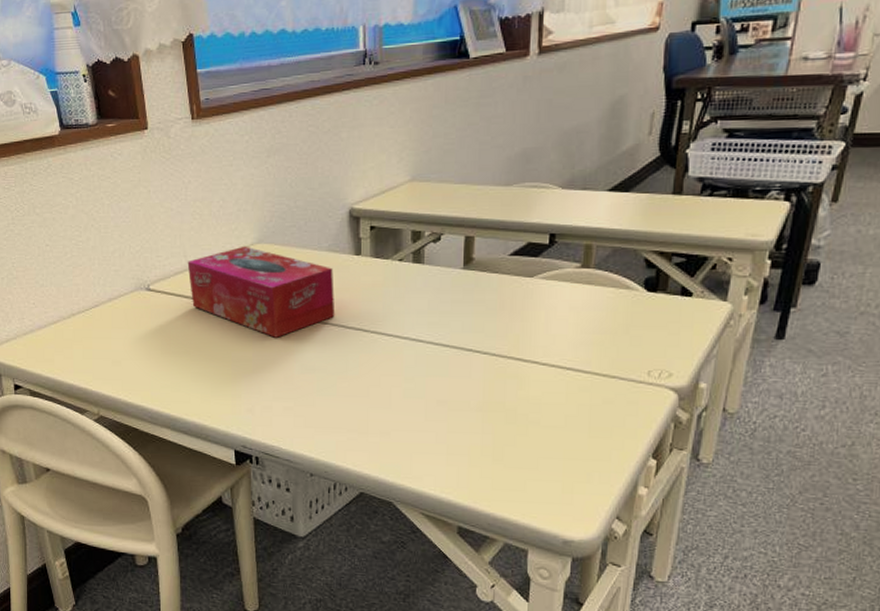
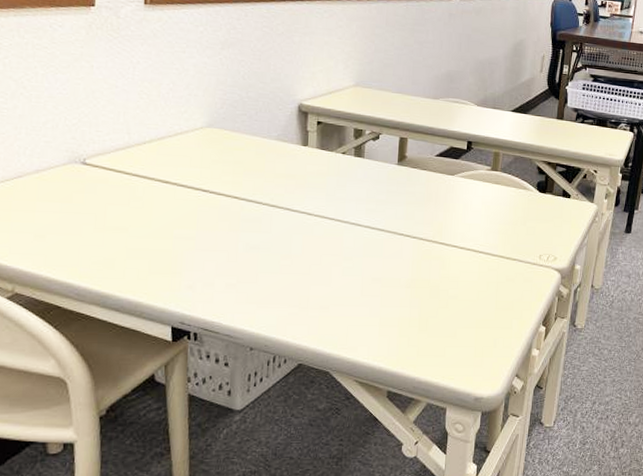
tissue box: present [187,246,335,338] -> none [130,128,282,217]

